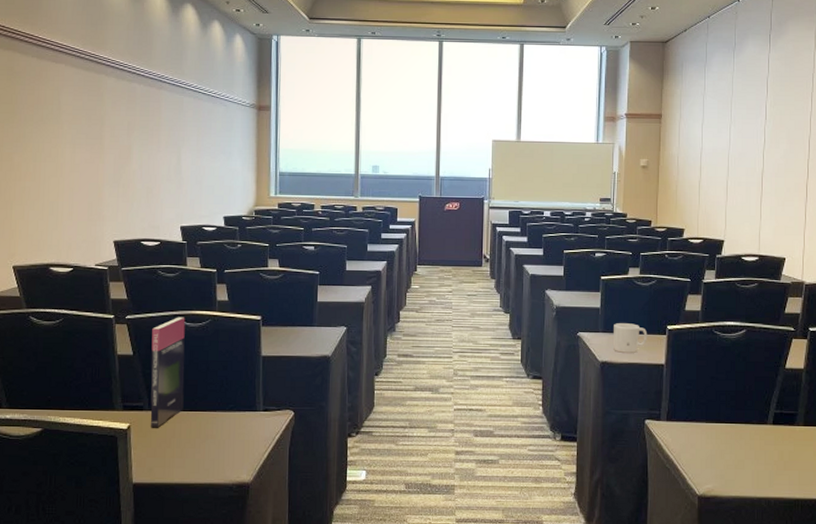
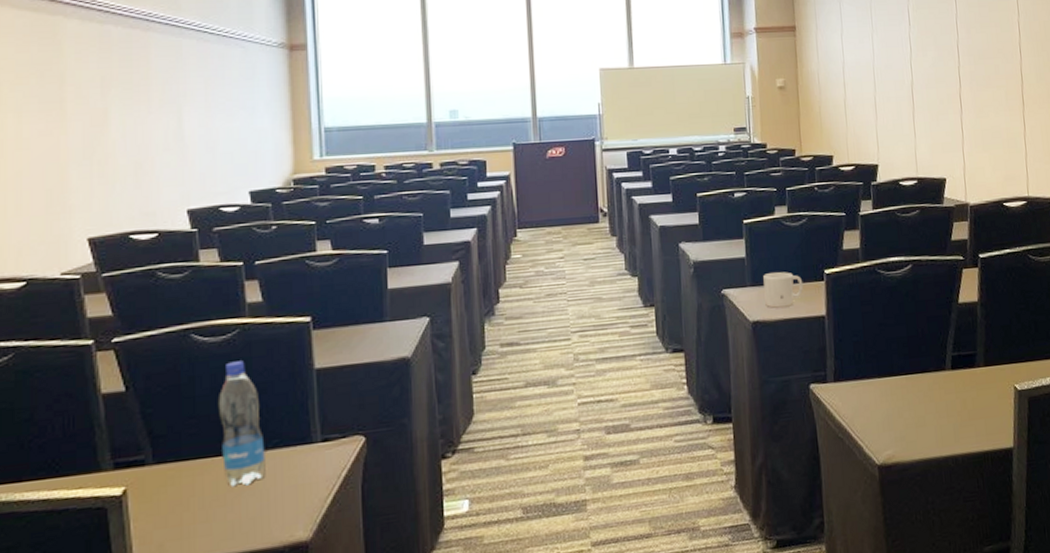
book: present [150,317,185,429] -> none [153,330,206,490]
bottle: none [193,343,224,435] -> present [217,360,266,487]

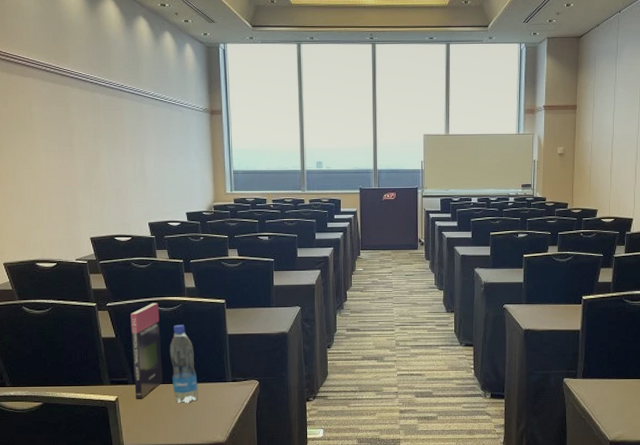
book: none [153,330,206,490] -> present [130,303,163,400]
mug: present [763,271,804,308] -> none [534,295,565,321]

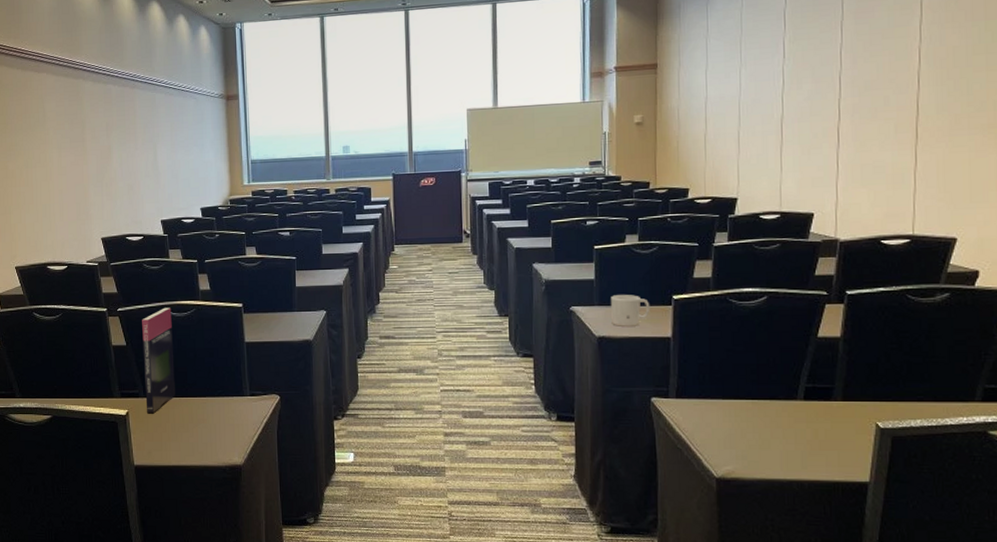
bottle: present [169,325,198,404] -> none [182,331,213,420]
mug: none [534,295,565,321] -> present [610,295,651,326]

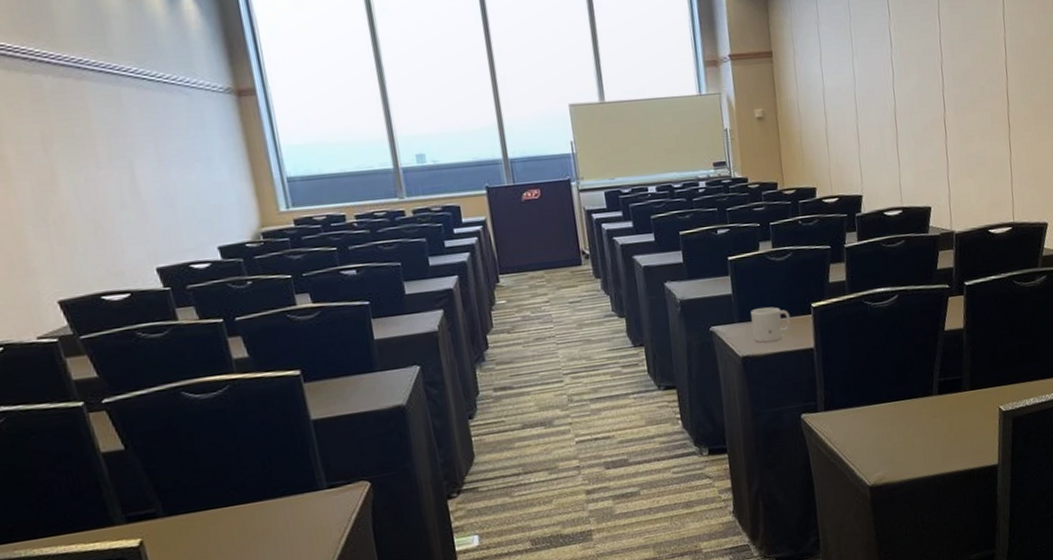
book: present [142,307,175,415] -> none [145,388,216,540]

